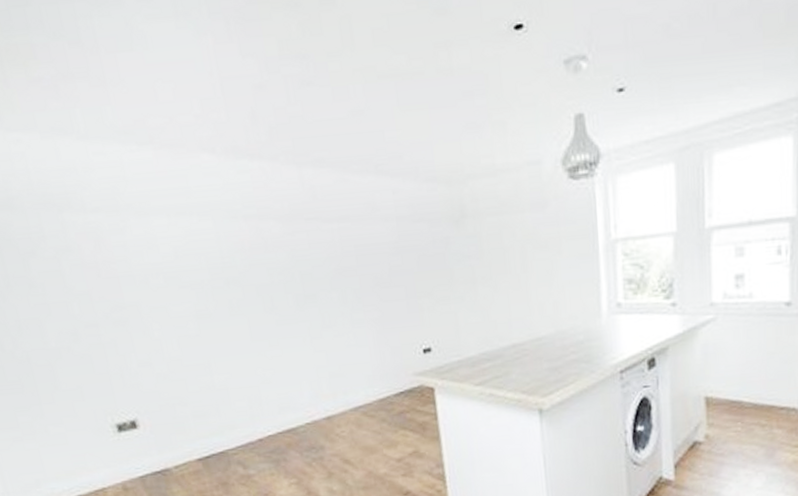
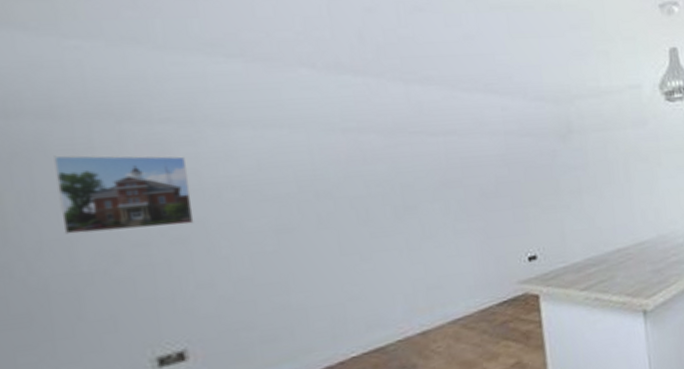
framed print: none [17,243,130,315] -> present [54,155,194,234]

